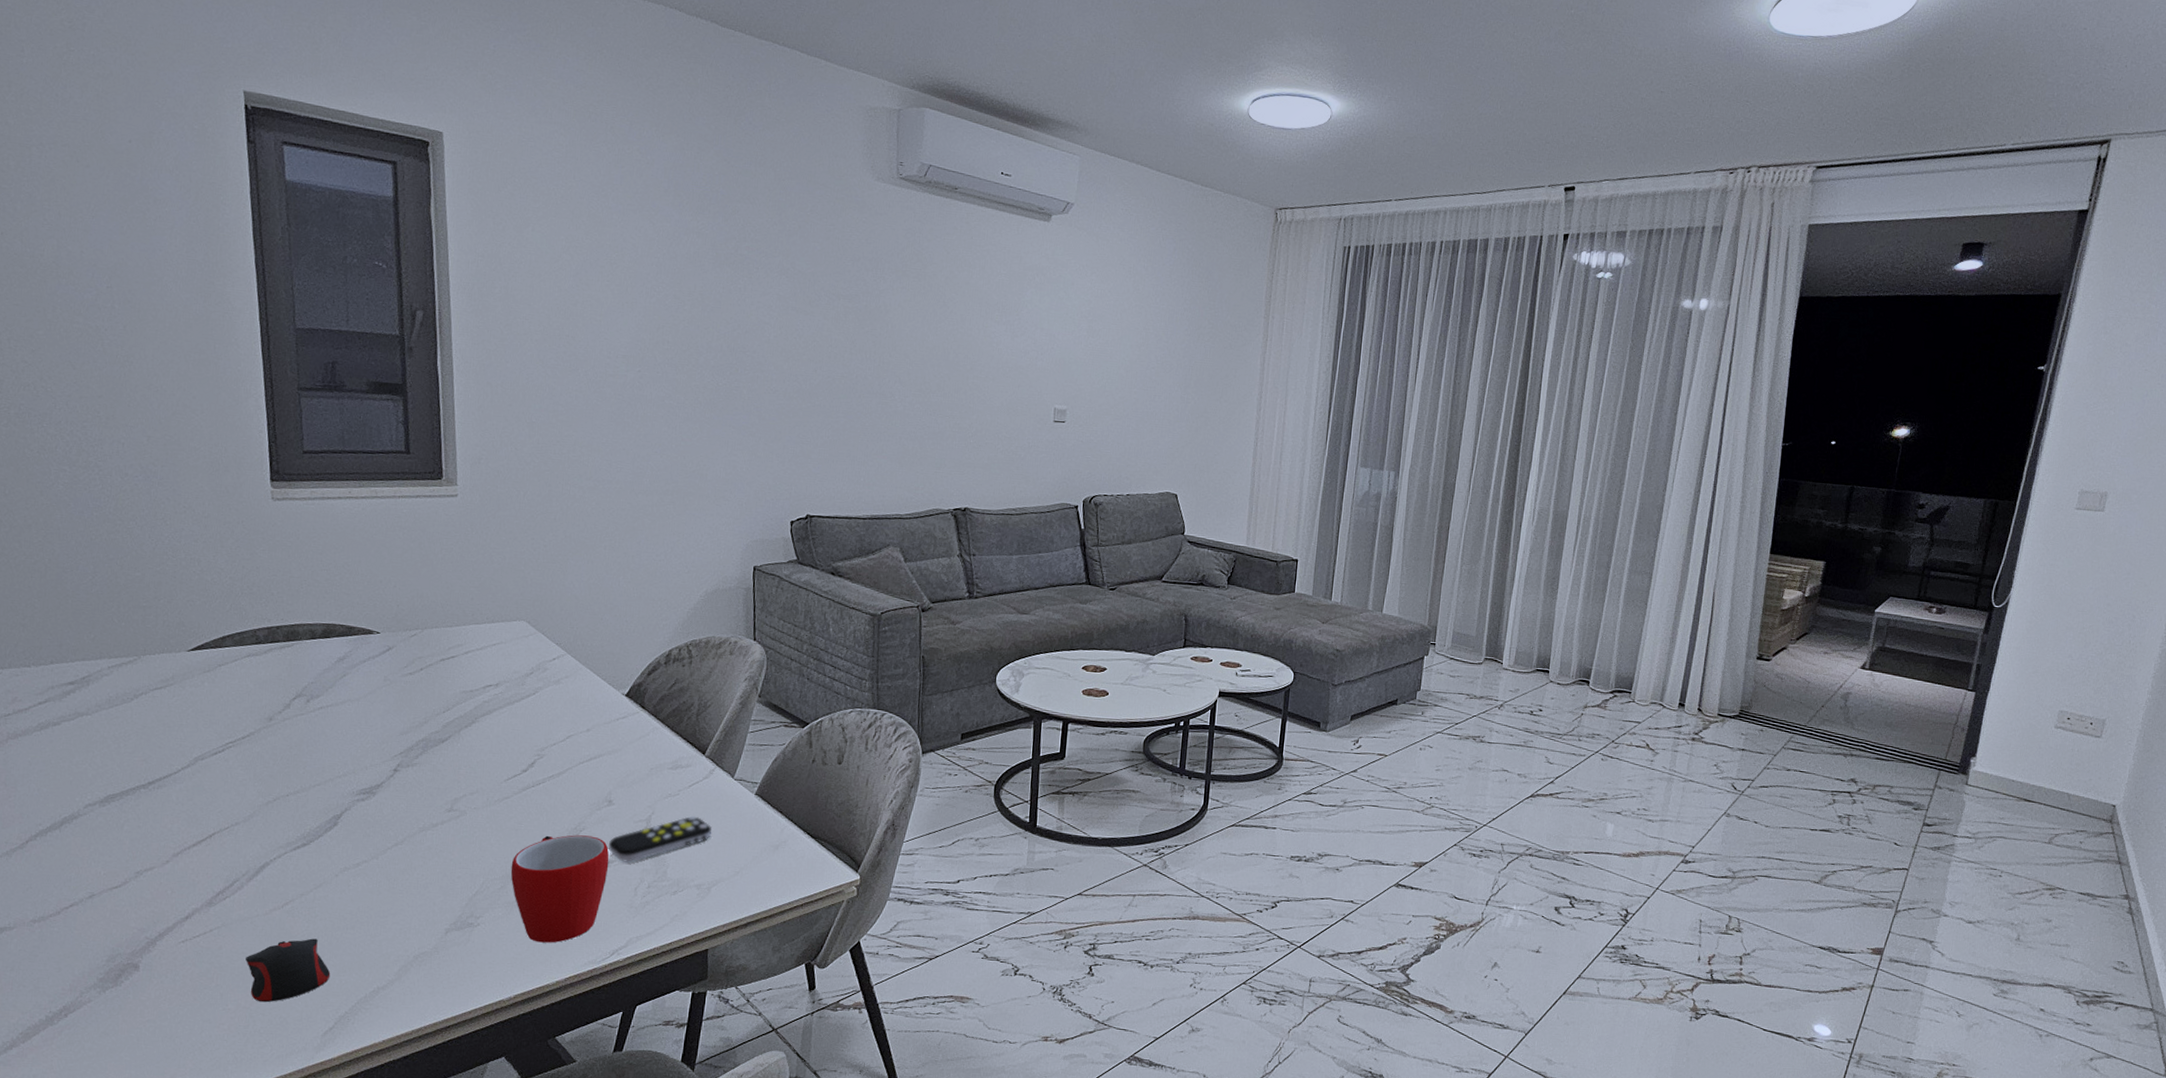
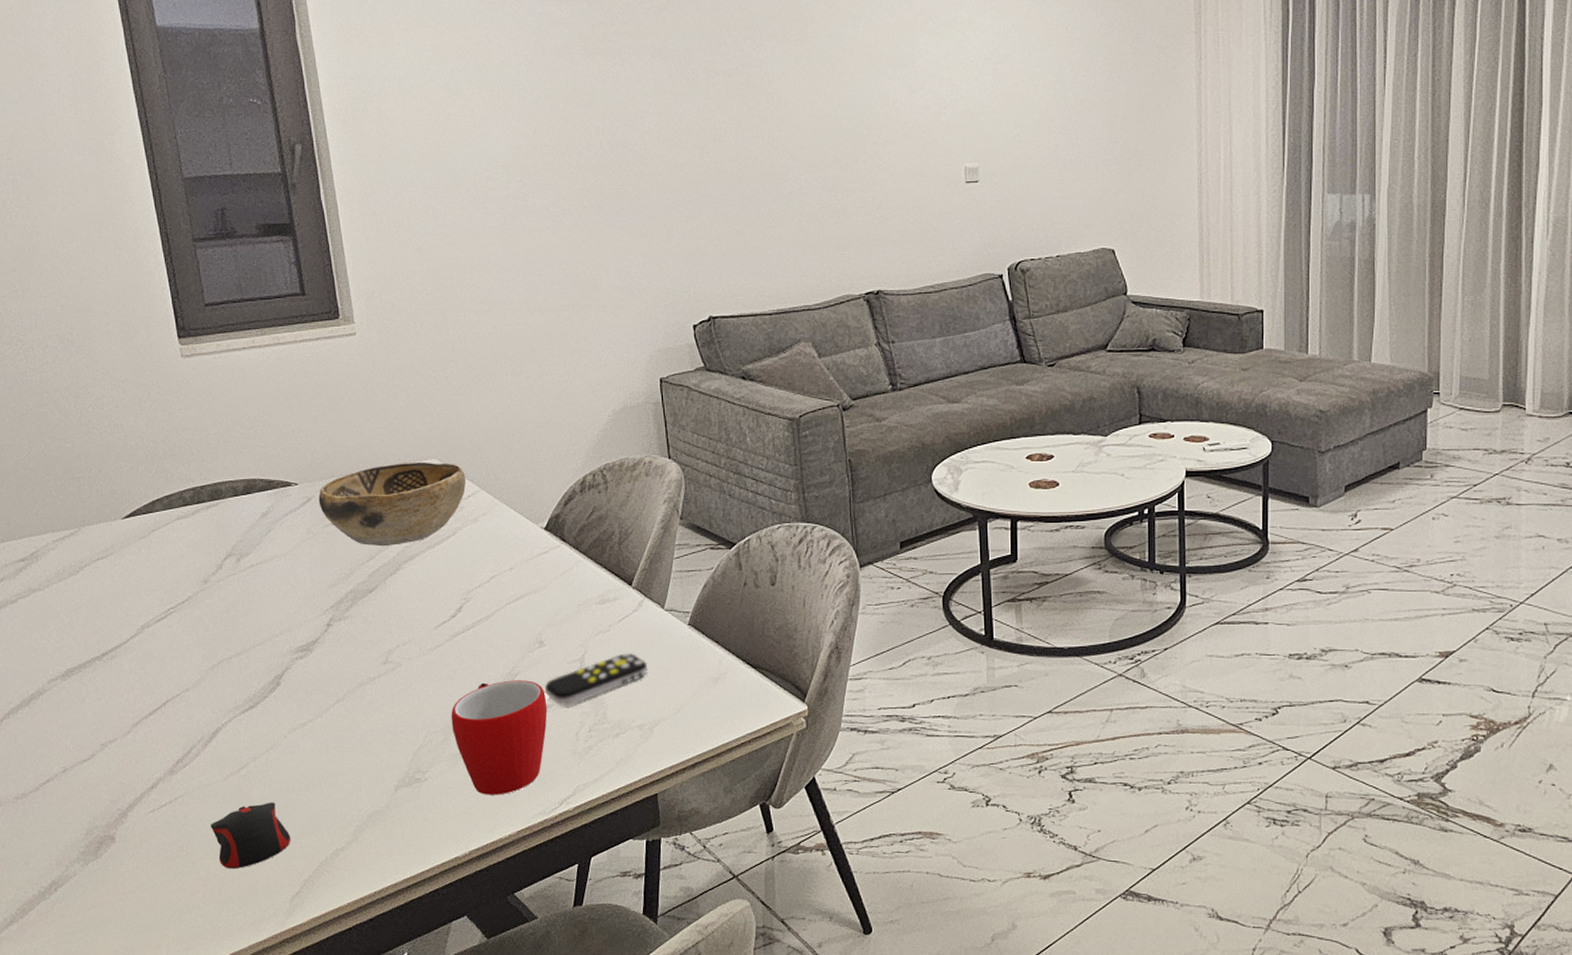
decorative bowl: none [399,621,553,700] -> present [318,461,466,547]

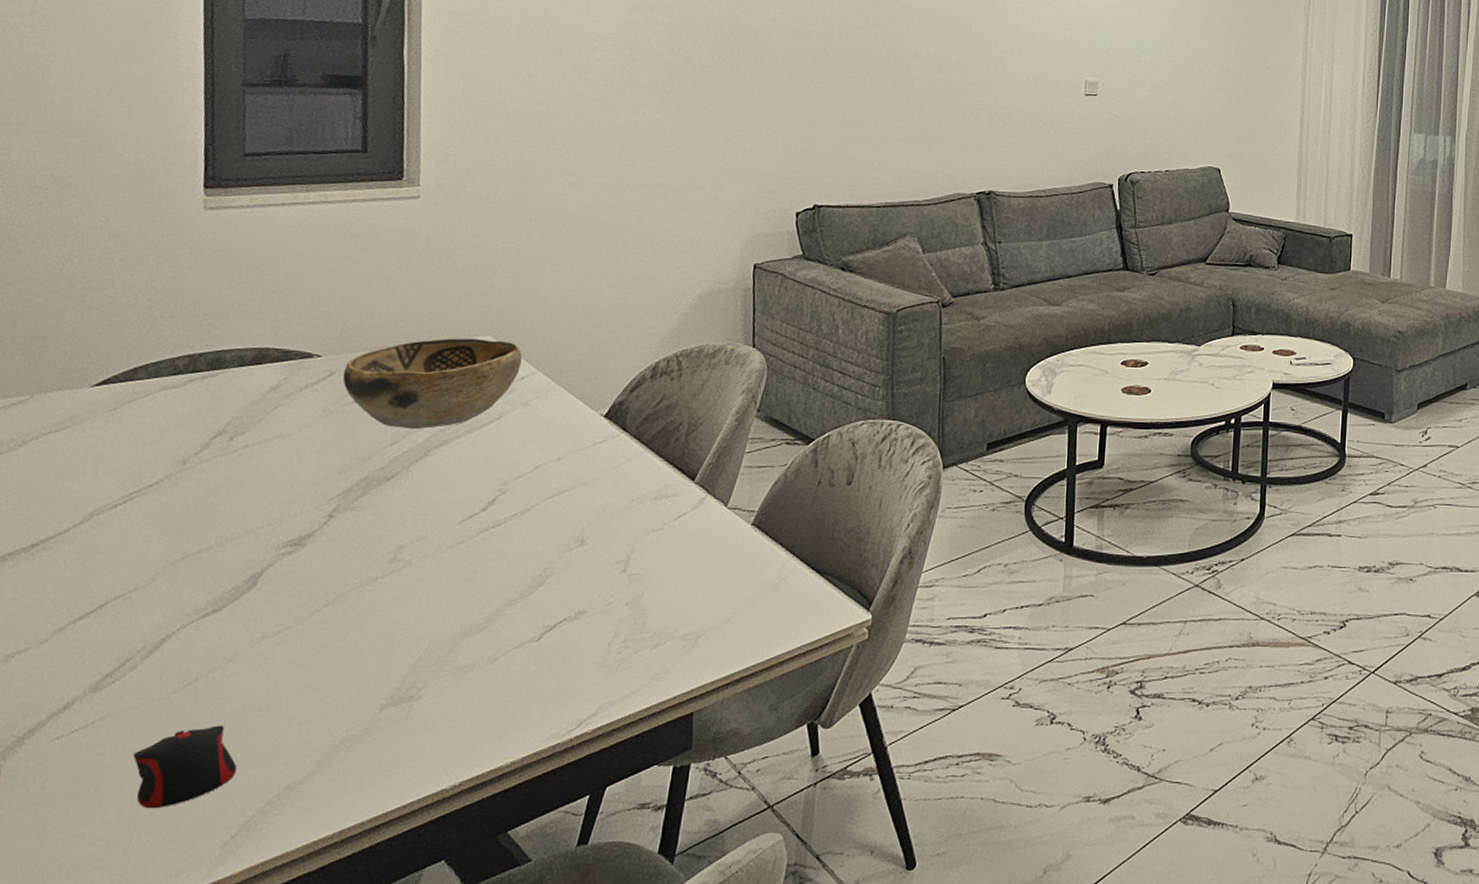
mug: present [451,680,548,795] -> none [461,583,580,716]
remote control: present [545,652,648,706] -> none [579,553,701,613]

